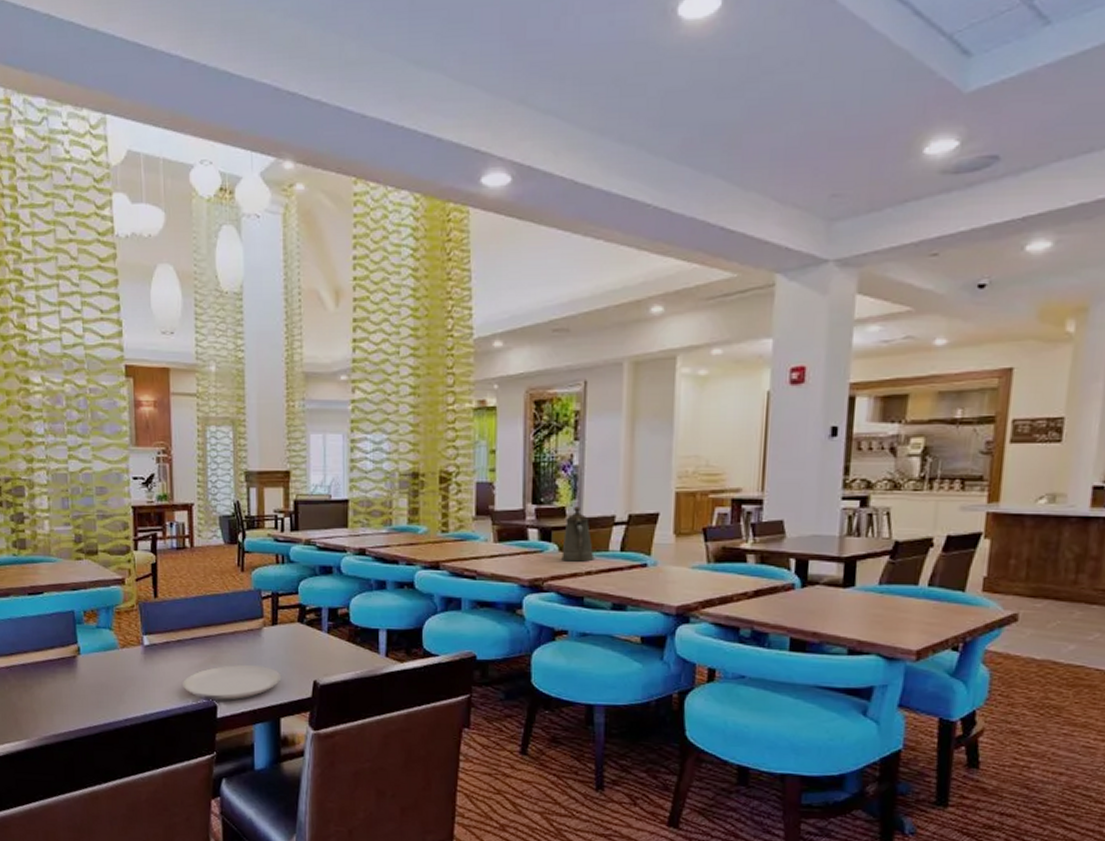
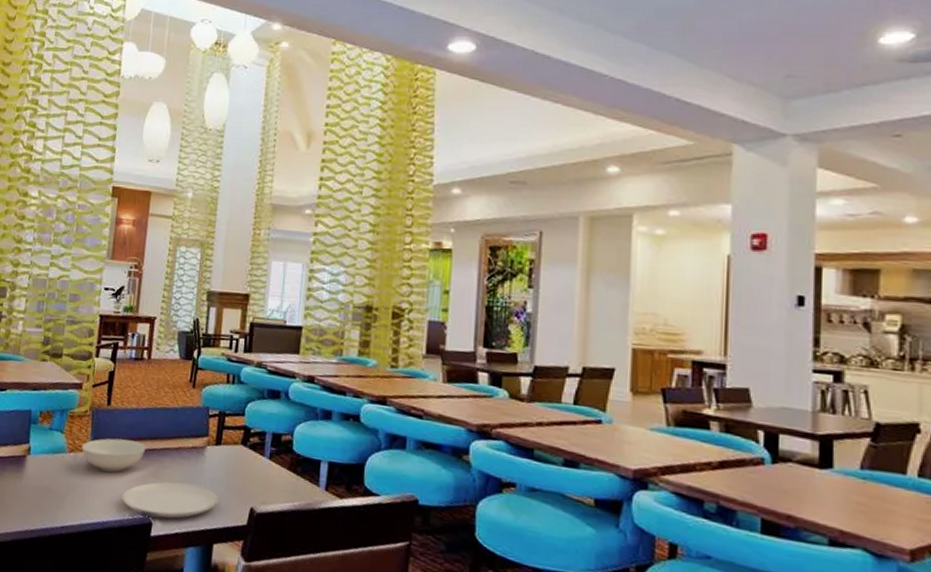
bowl: none [133,629,201,663] -> present [81,438,147,473]
coffee pot: present [561,506,595,562] -> none [512,354,546,412]

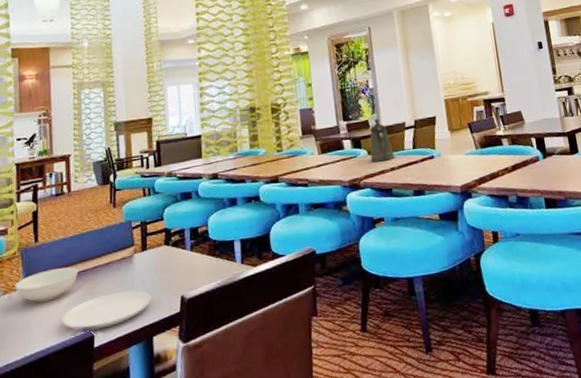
coffee pot: none [512,354,546,412] -> present [370,119,395,162]

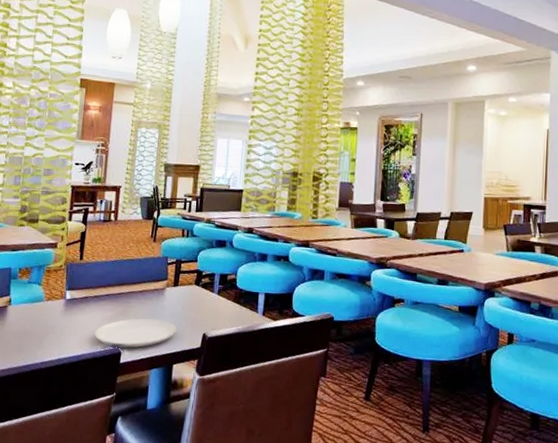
bowl: present [15,267,79,303] -> none [58,286,115,315]
coffee pot: present [370,119,395,162] -> none [401,204,425,246]

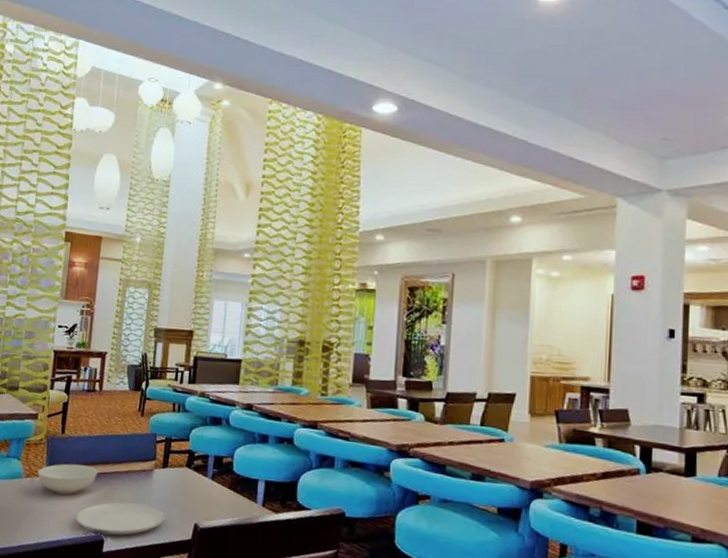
bowl: none [58,286,115,315] -> present [37,463,99,495]

